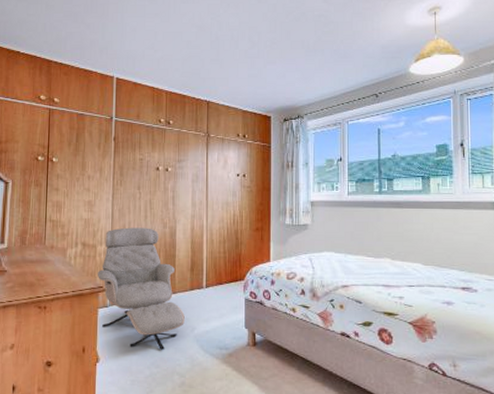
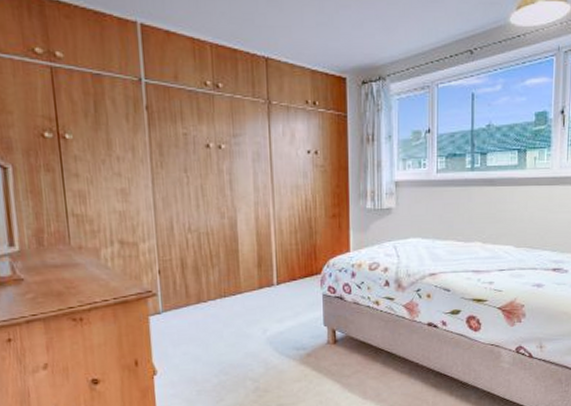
armchair: present [98,227,185,350] -> none [144,219,255,356]

